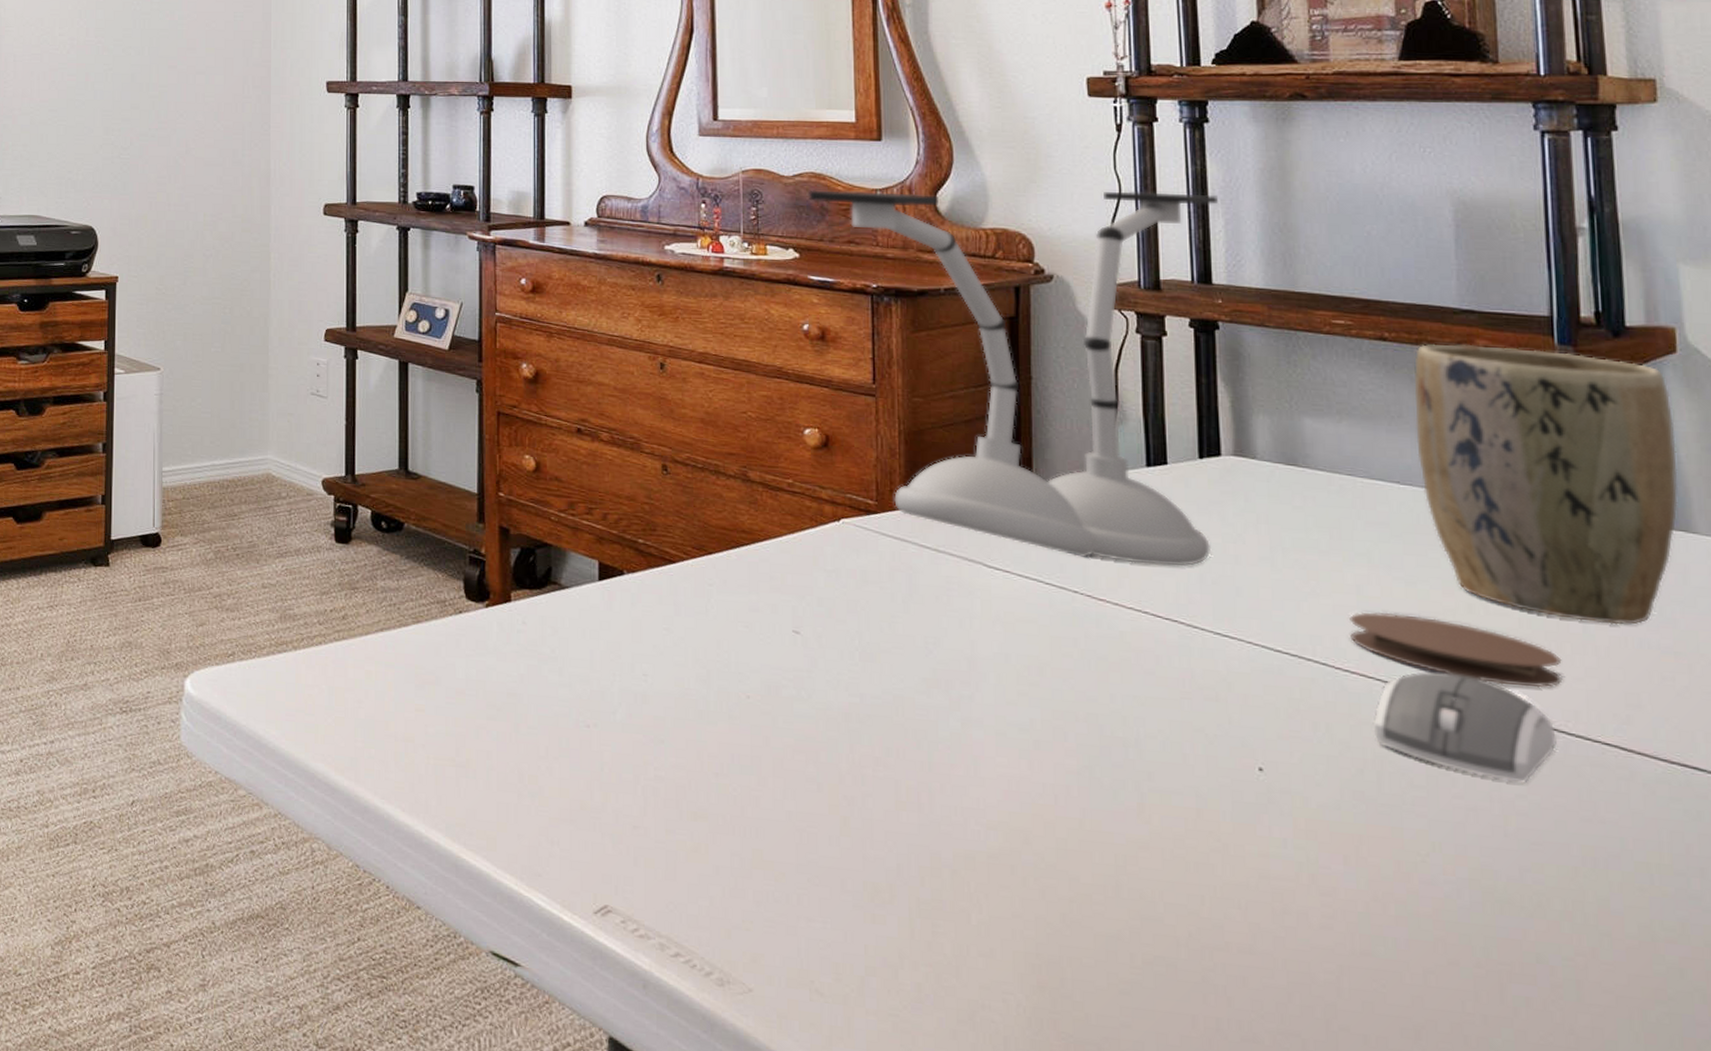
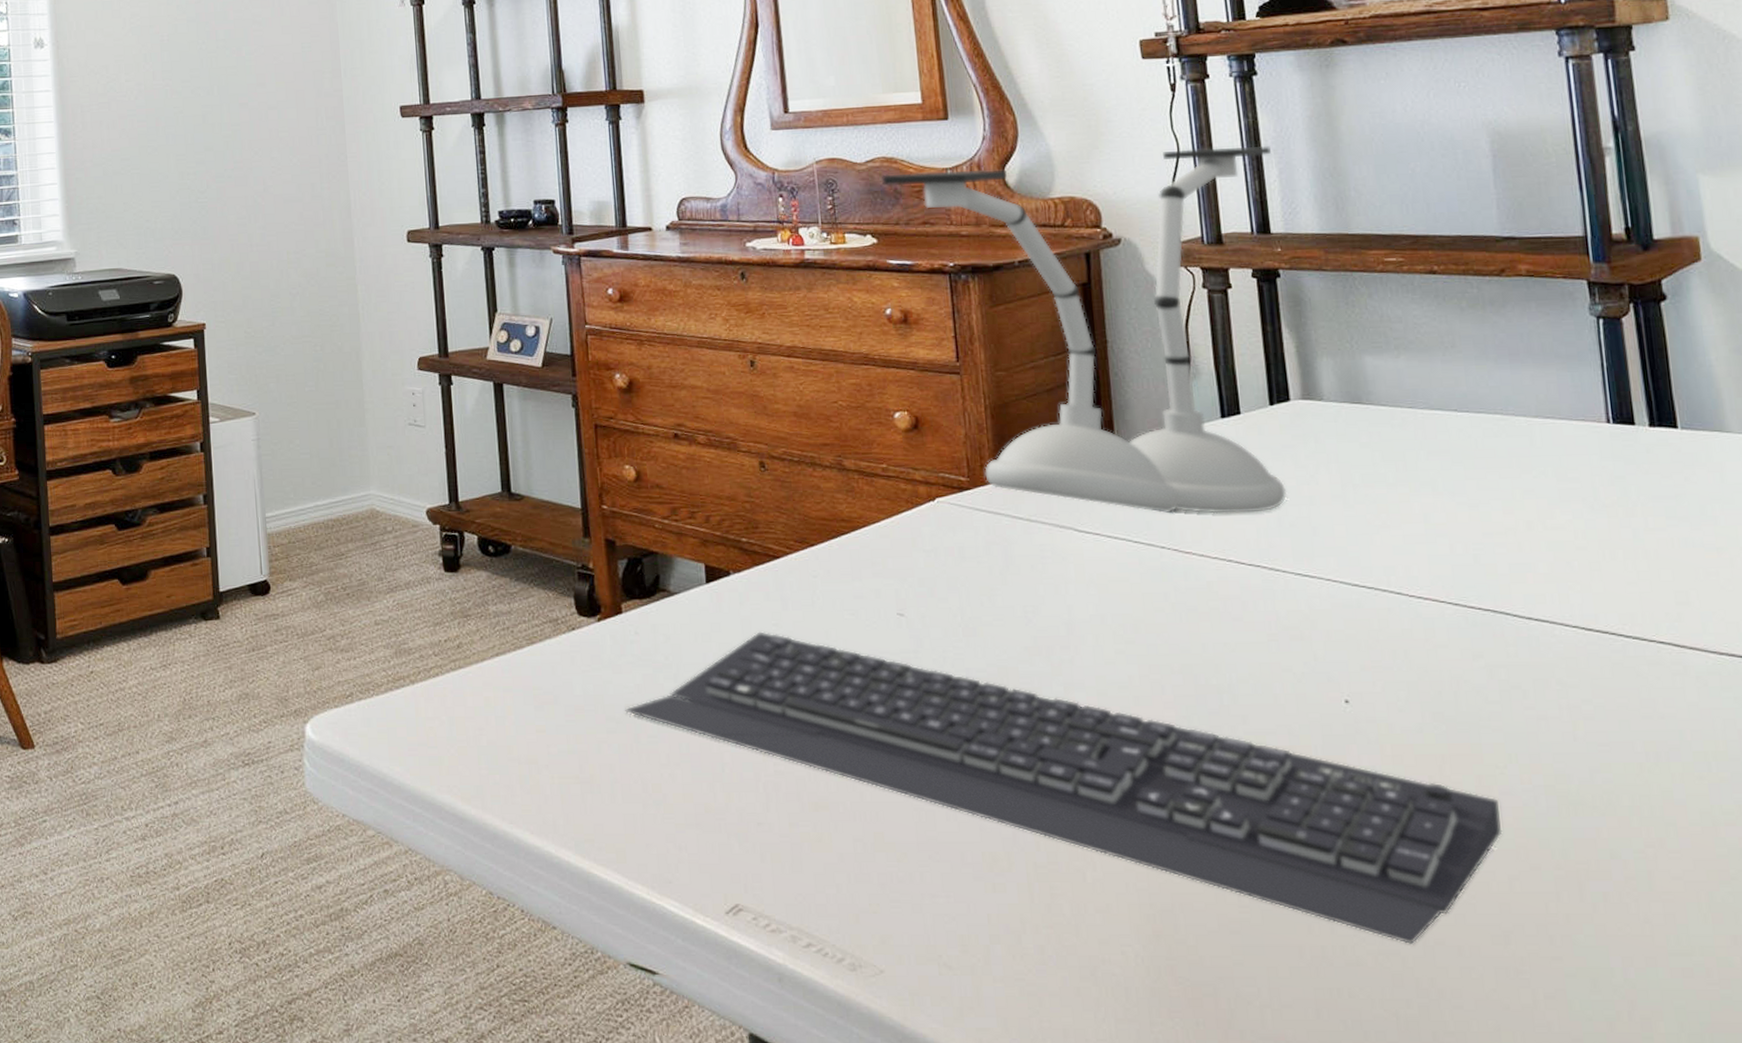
keyboard: none [507,634,1420,1028] -> present [625,631,1503,945]
coaster: present [1348,612,1563,688] -> none [1418,537,1618,597]
computer mouse: present [1372,671,1557,783] -> none [1447,589,1616,689]
plant pot: present [1413,343,1678,625] -> none [1462,269,1712,527]

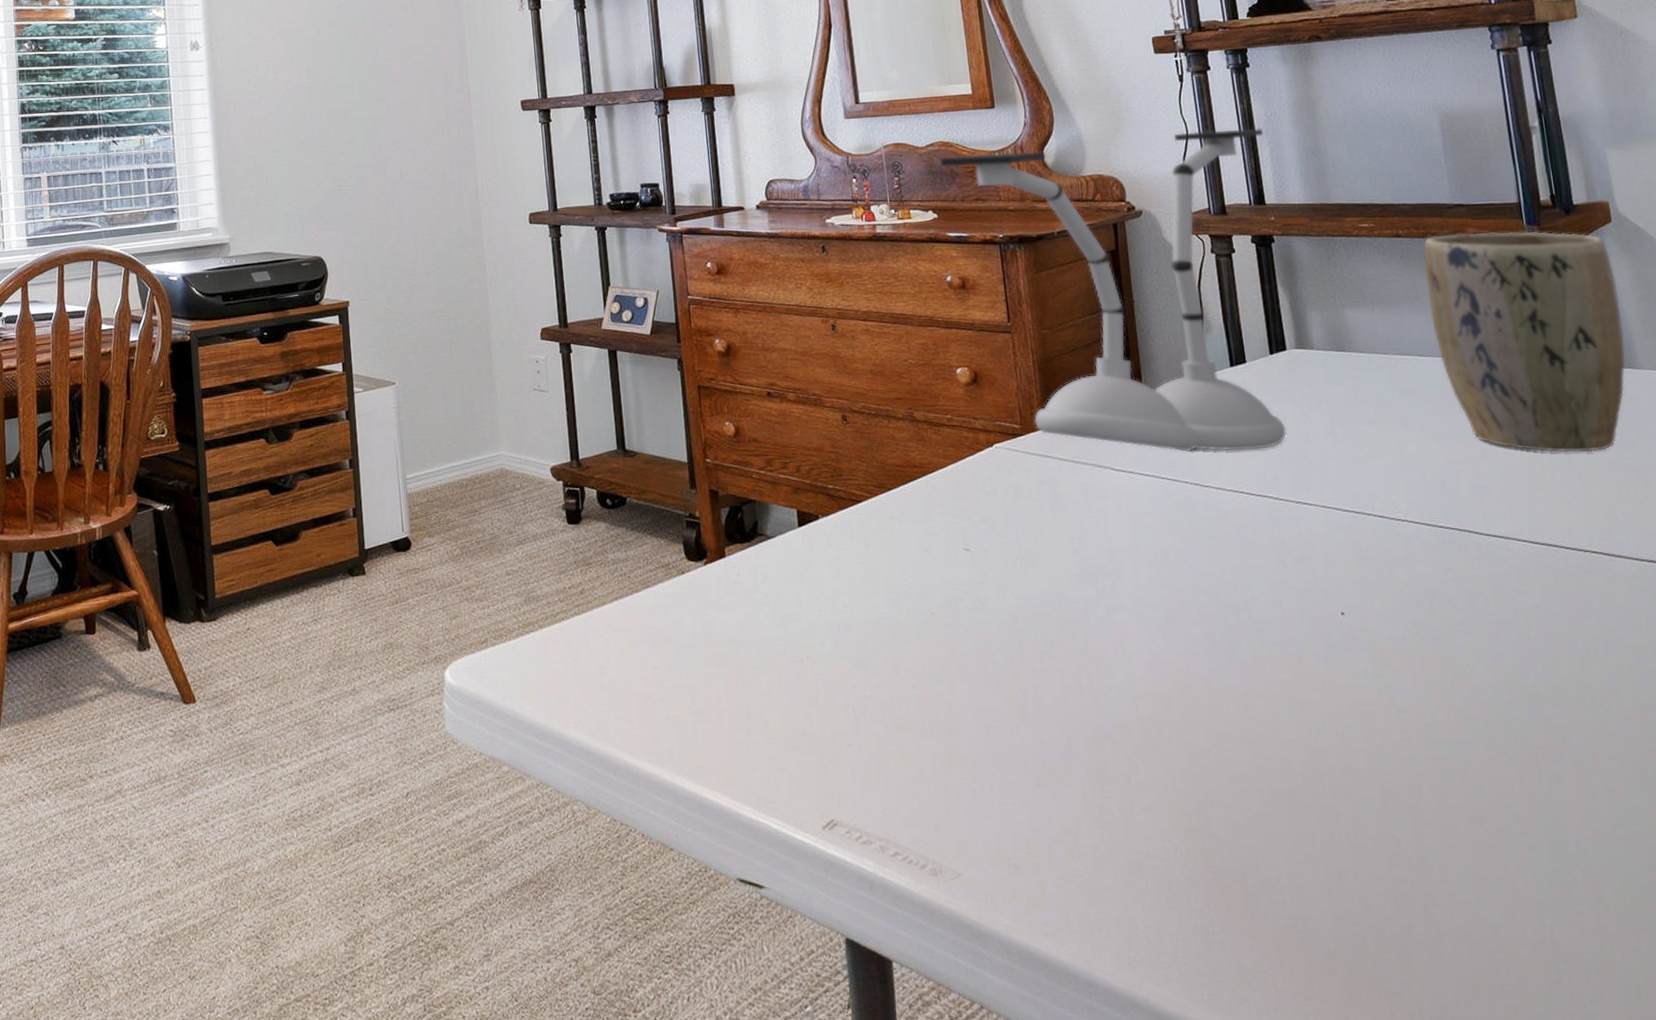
keyboard: present [625,631,1503,945] -> none [730,569,1474,828]
plant pot: none [1462,269,1712,527] -> present [1423,231,1626,453]

